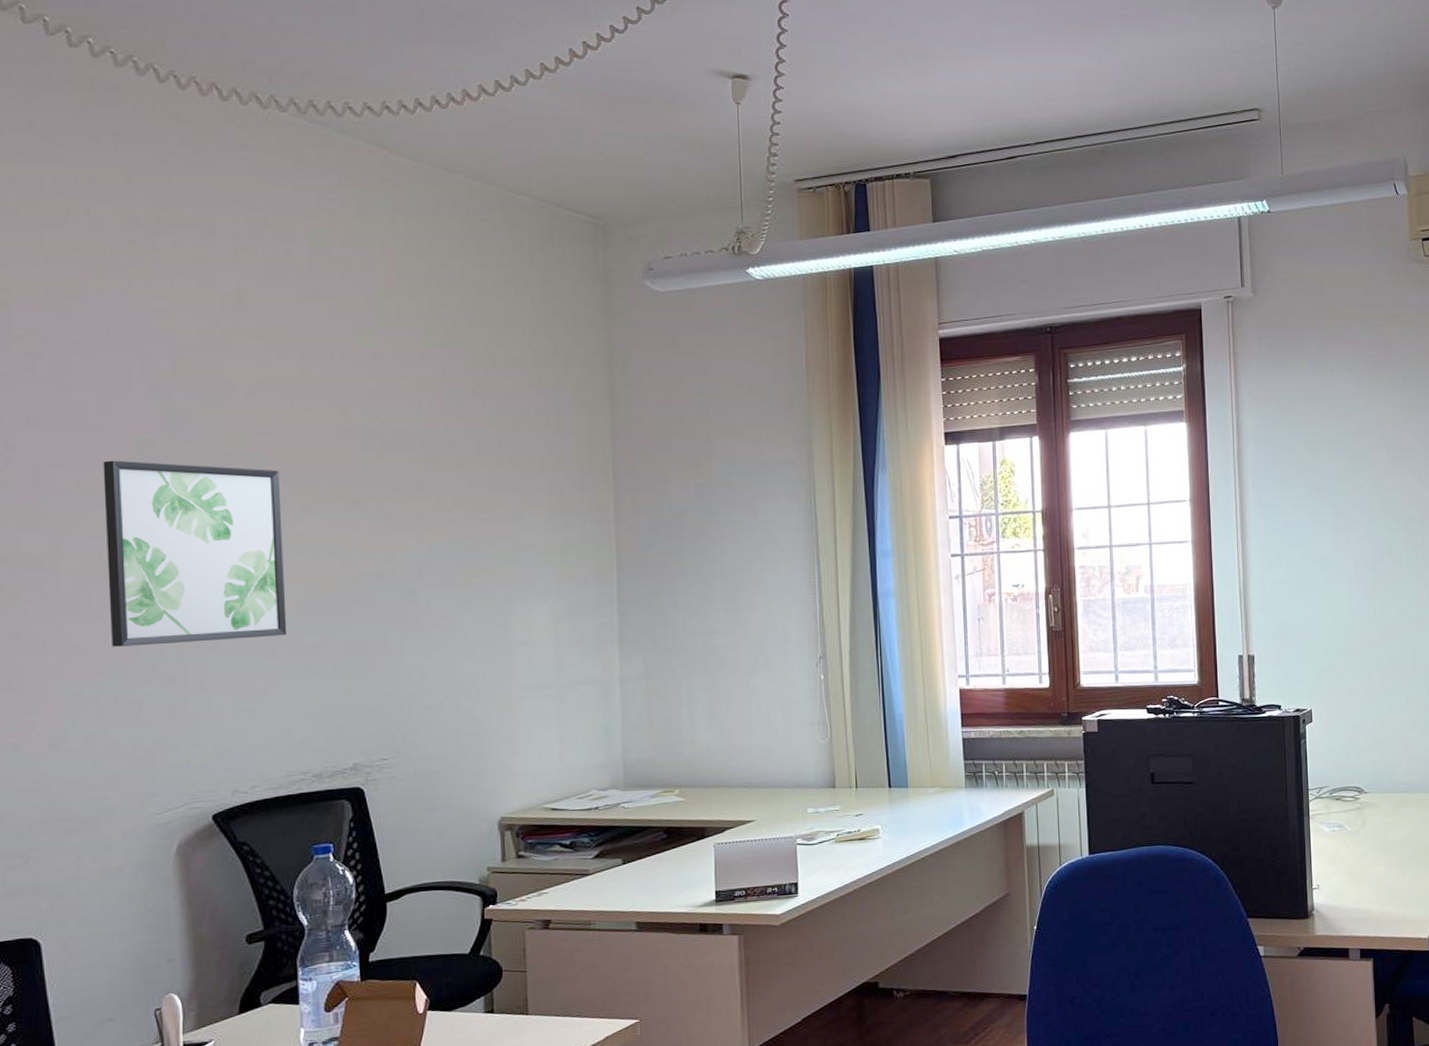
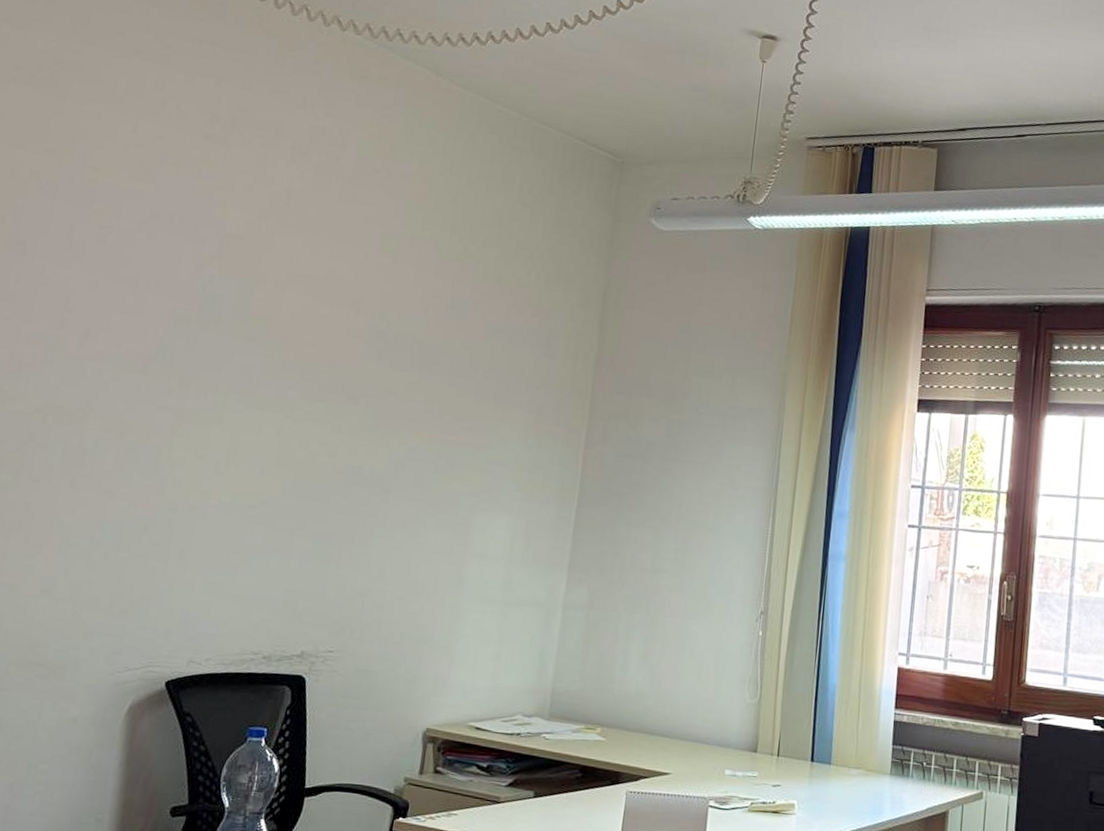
wall art: present [103,460,287,647] -> none [113,330,290,516]

